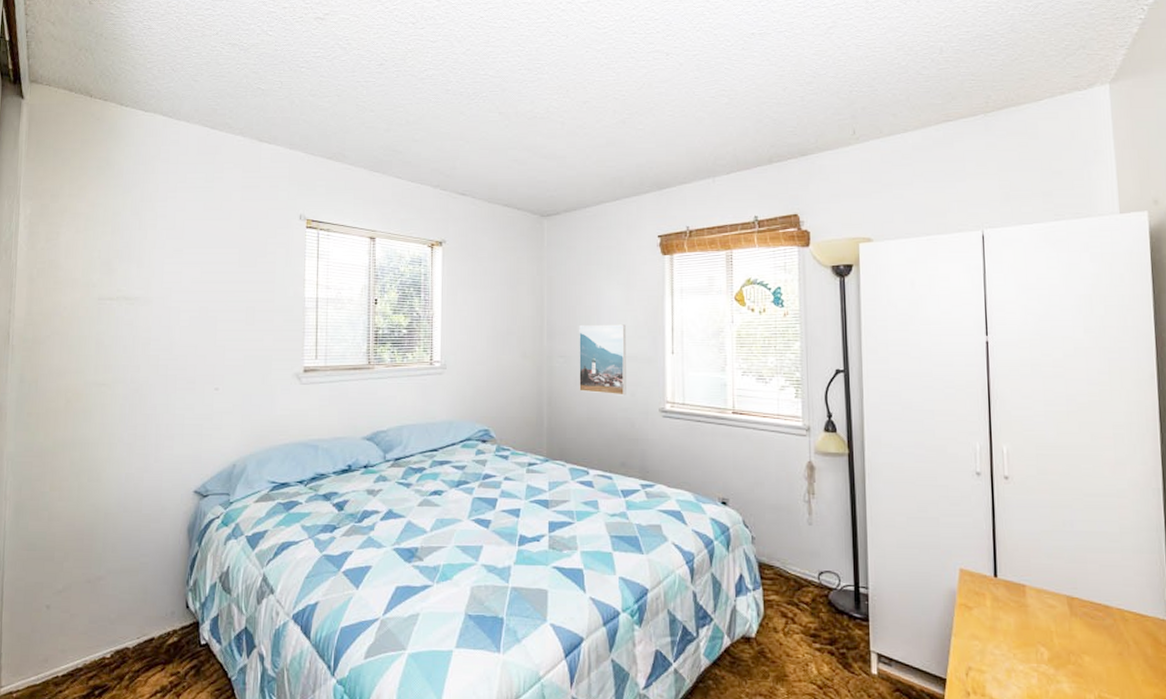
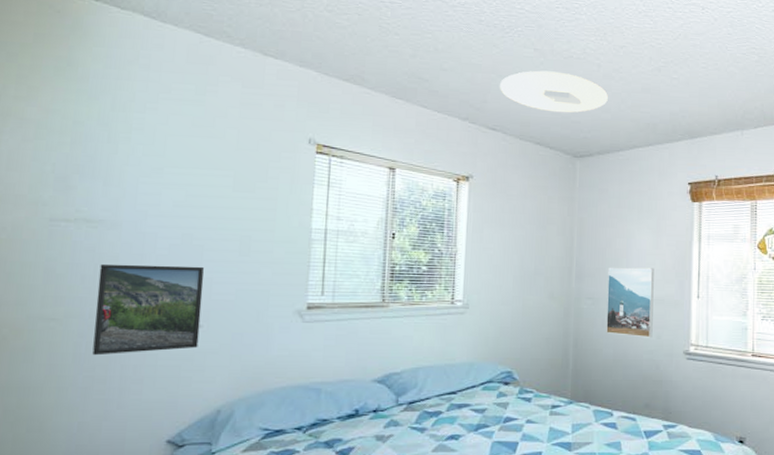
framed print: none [134,335,219,416] -> present [92,263,205,356]
ceiling light: none [467,133,573,174] -> present [499,70,608,113]

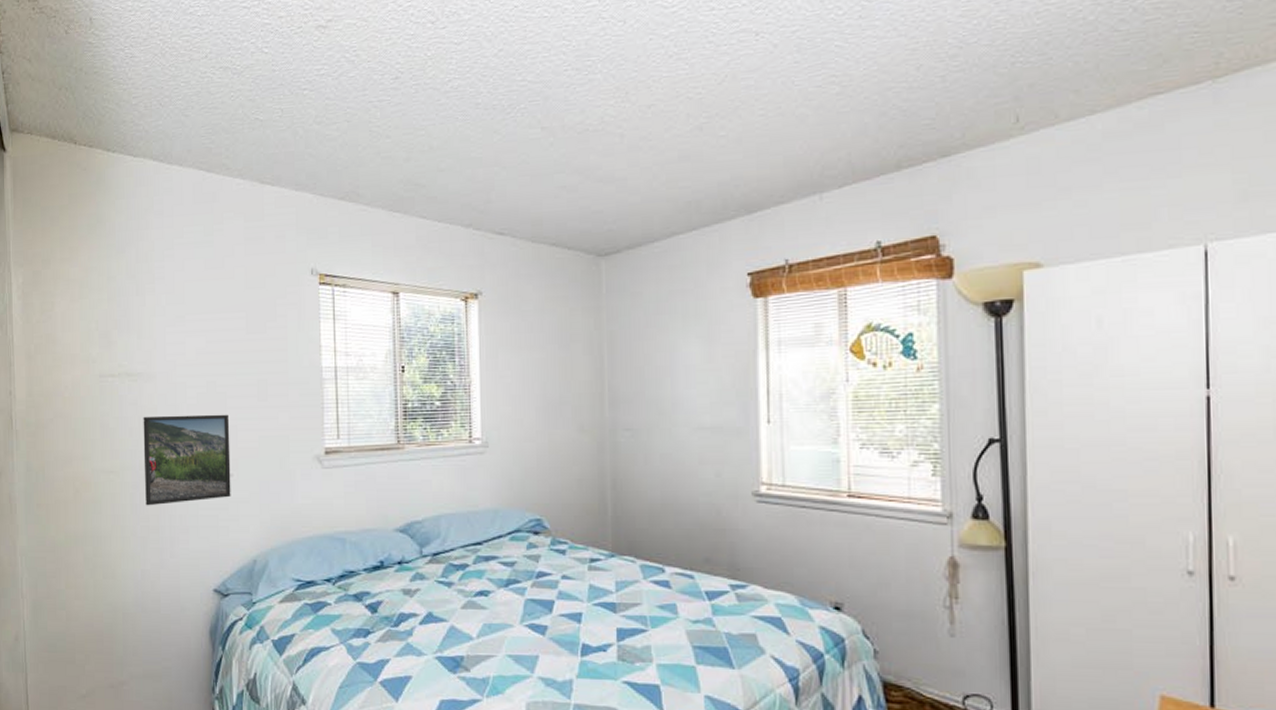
ceiling light: present [499,70,608,113] -> none [503,151,635,204]
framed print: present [606,267,654,338] -> none [648,387,710,476]

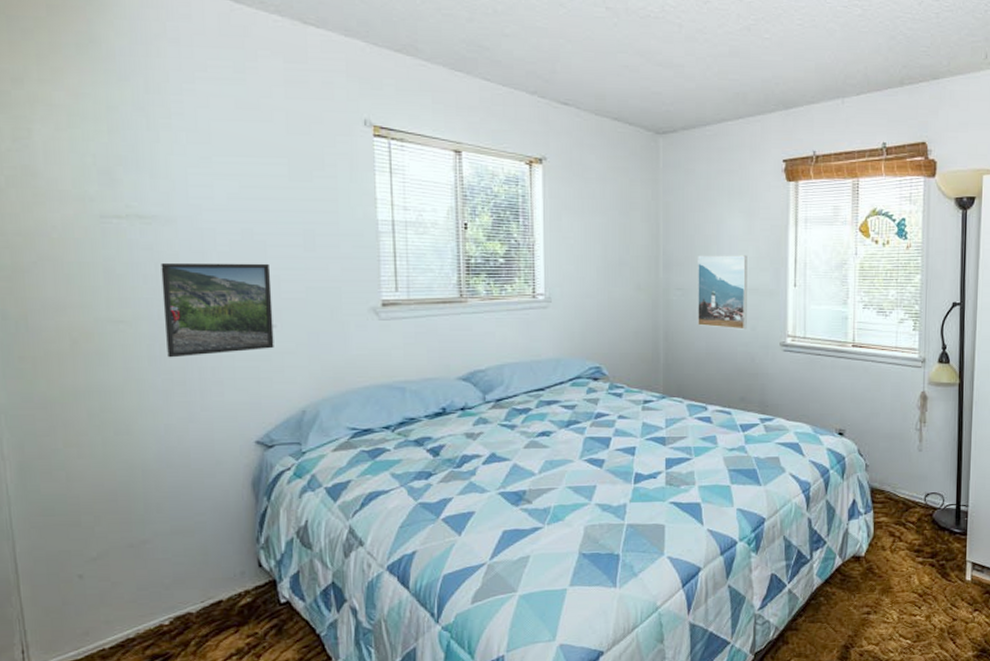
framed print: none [648,387,710,476] -> present [698,255,747,330]

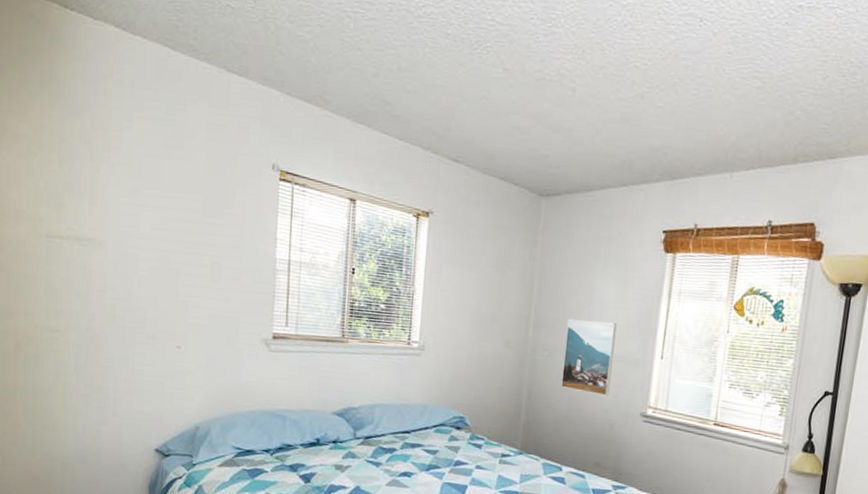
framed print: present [161,262,274,358] -> none [90,281,181,368]

